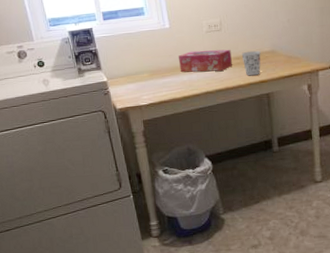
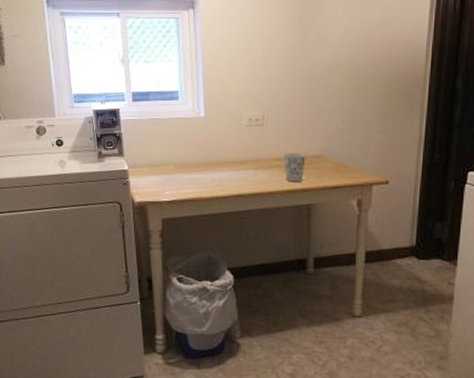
tissue box: present [179,49,232,73] -> none [210,146,272,172]

